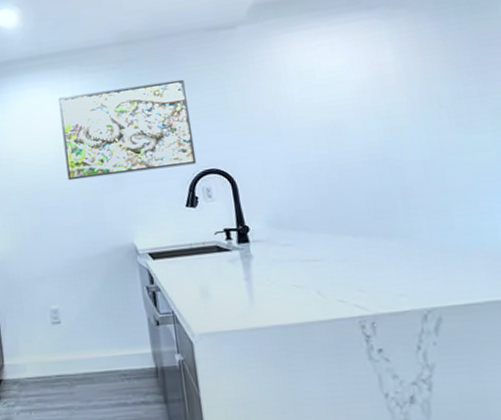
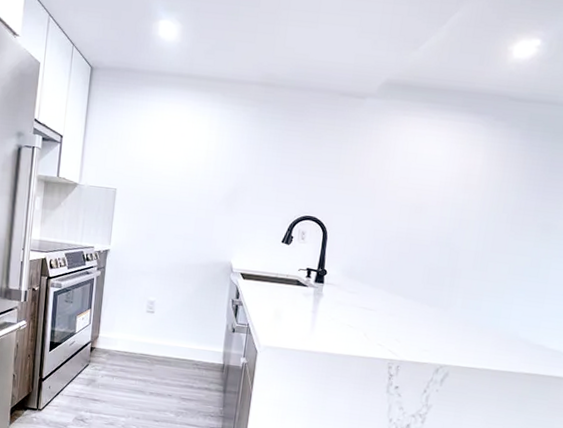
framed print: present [58,79,197,181] -> none [188,119,310,209]

